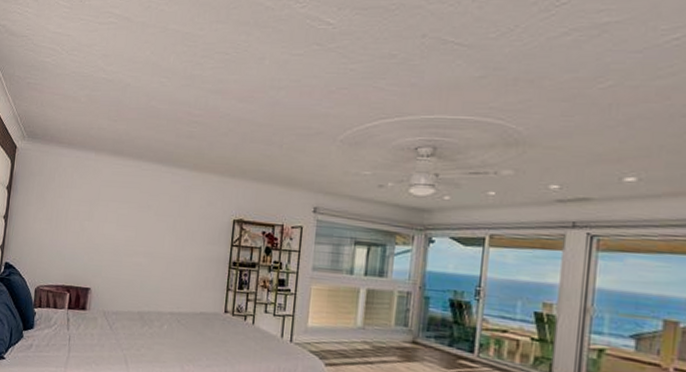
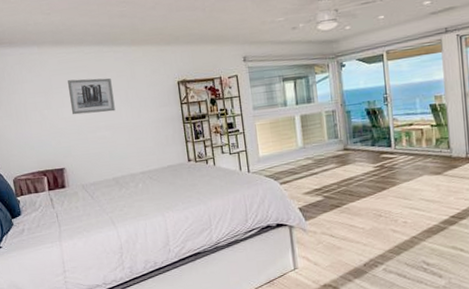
wall art: none [112,194,162,238] -> present [68,78,116,115]

